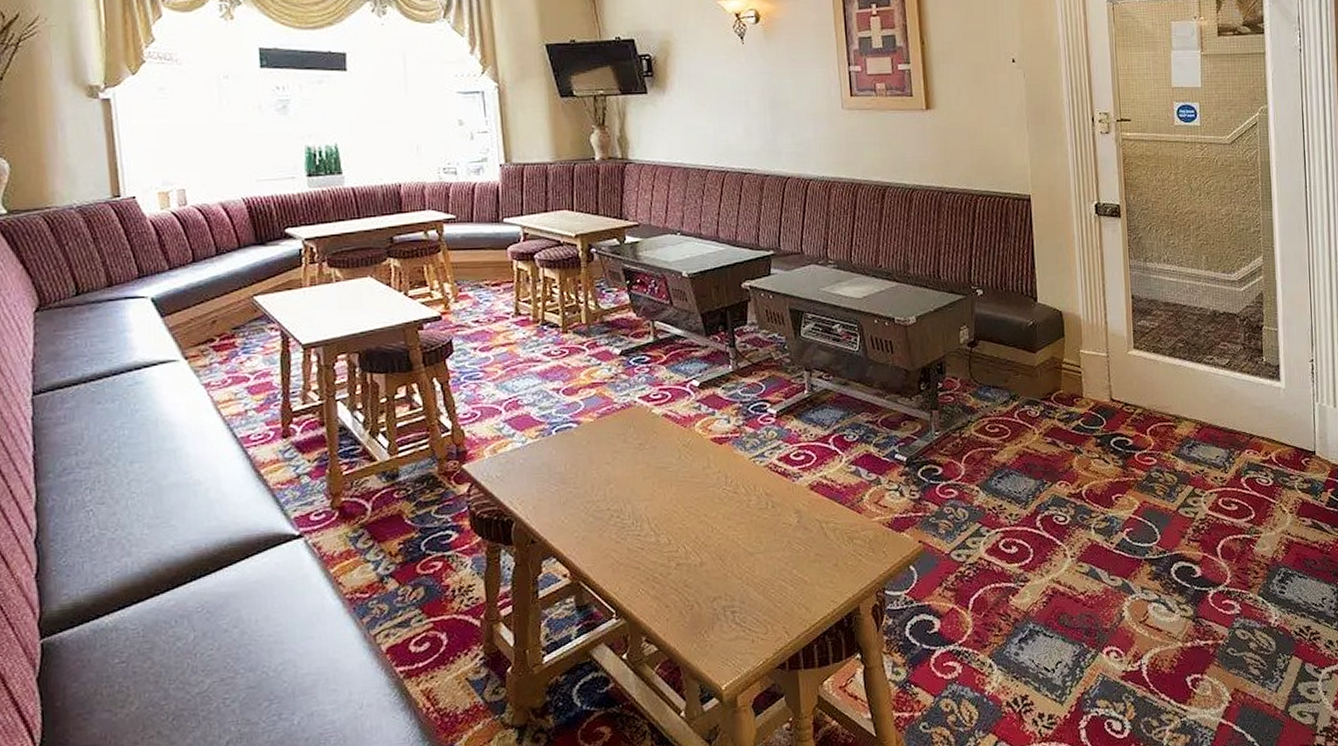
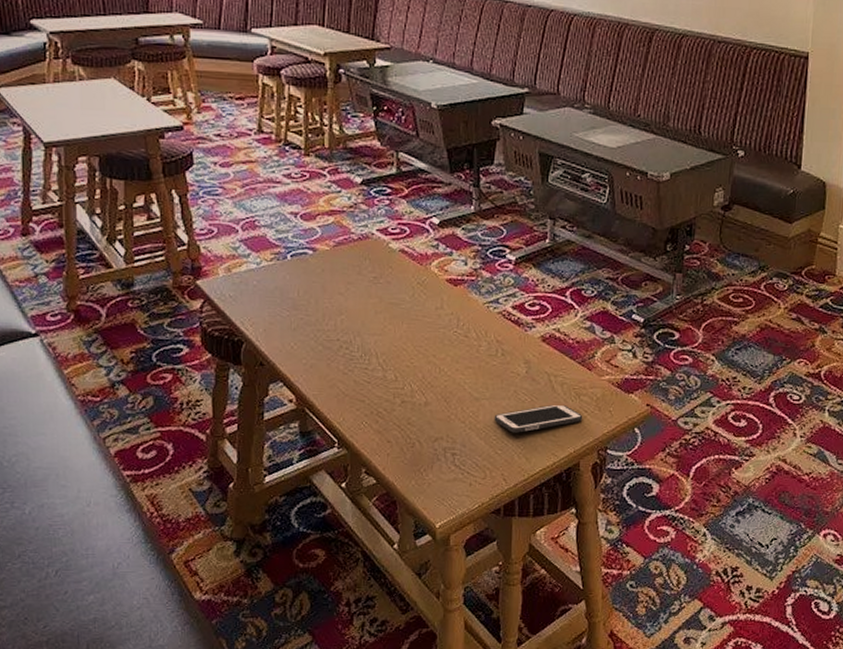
cell phone: none [770,550,858,584] -> present [494,404,583,433]

